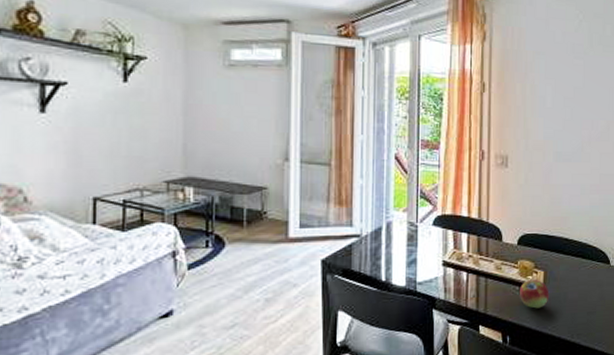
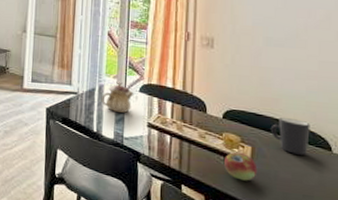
teapot: none [390,215,427,253] -> present [102,81,134,113]
mug: none [560,236,593,273] -> present [270,118,310,155]

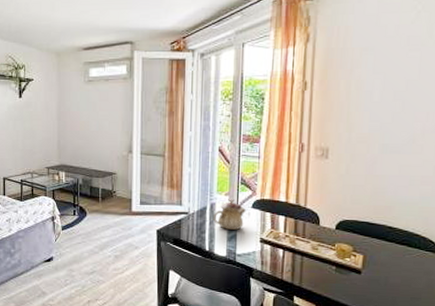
fruit: present [223,152,258,181] -> none [335,261,368,288]
mug: present [270,118,310,155] -> none [382,225,422,260]

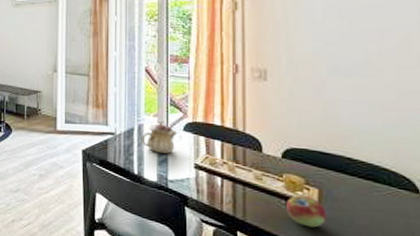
fruit: none [335,261,368,288] -> present [285,195,327,228]

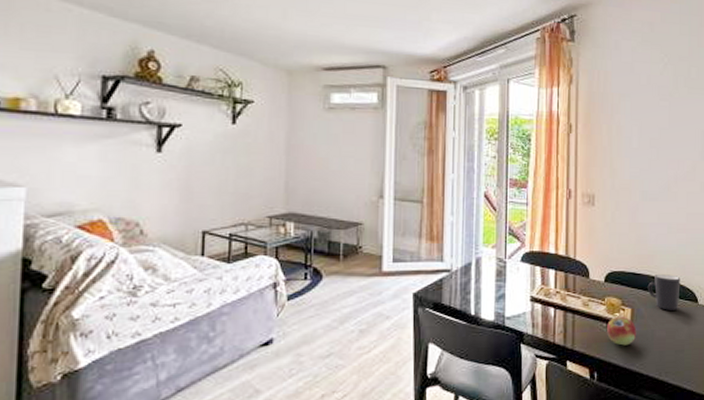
teapot: present [142,119,178,154] -> none [479,251,516,288]
mug: none [340,156,391,199] -> present [647,274,681,310]

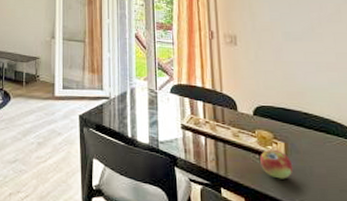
mug: present [647,274,681,310] -> none [300,111,338,148]

